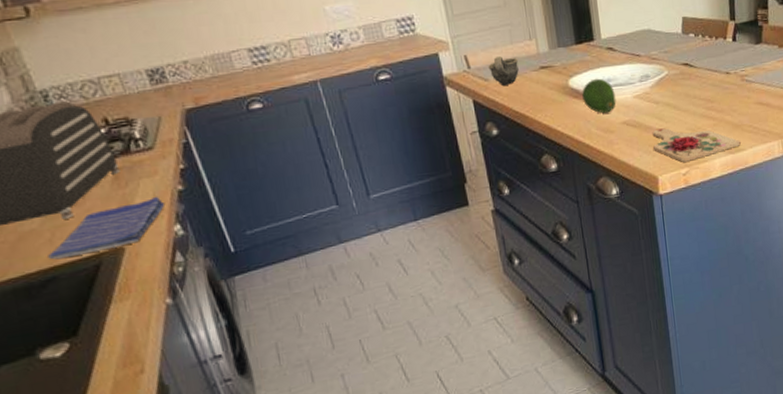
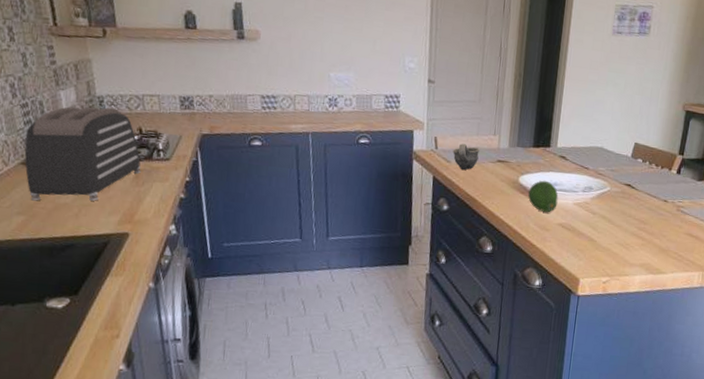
dish towel: present [48,196,166,260] -> none [72,198,168,232]
cutting board: present [652,128,742,162] -> none [581,236,664,272]

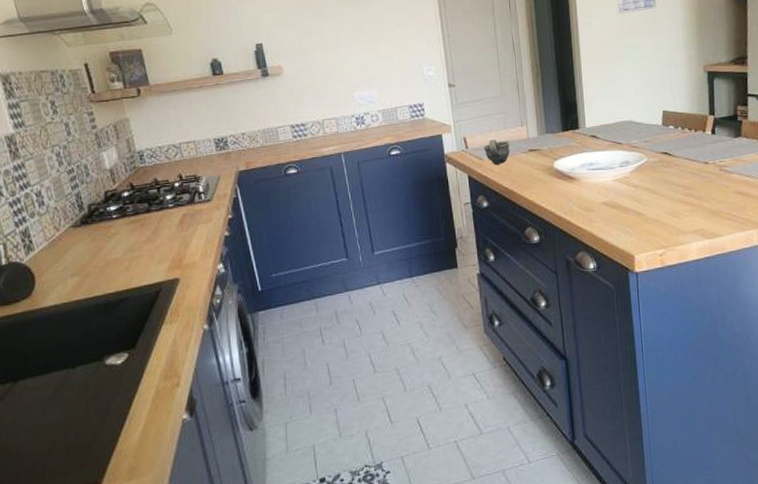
toaster: present [24,106,141,201] -> none [73,160,185,261]
fruit: present [528,180,558,213] -> none [566,162,597,194]

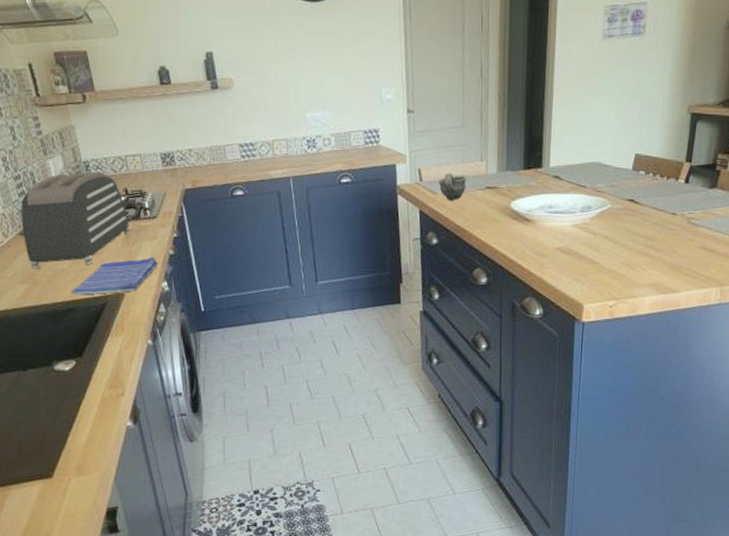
toaster: none [73,160,185,261] -> present [21,171,130,269]
dish towel: none [124,239,214,284] -> present [71,256,159,295]

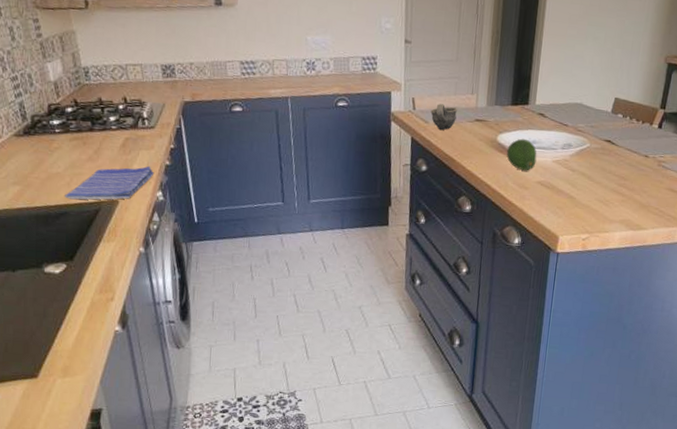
toaster: present [21,171,130,269] -> none [16,78,128,171]
fruit: none [522,203,555,238] -> present [507,138,537,171]

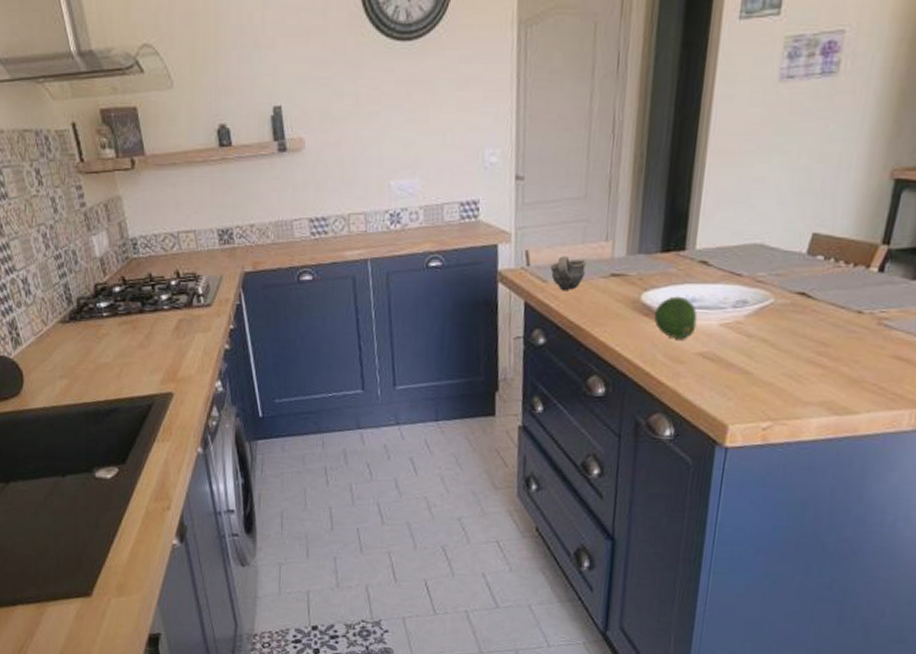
dish towel: present [65,166,155,200] -> none [115,351,212,394]

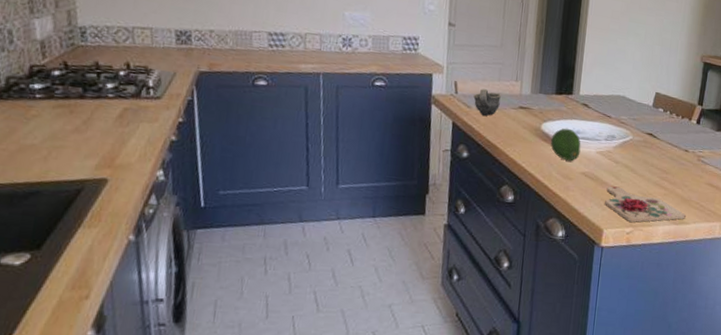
cutting board: none [731,368,856,414] -> present [605,186,687,222]

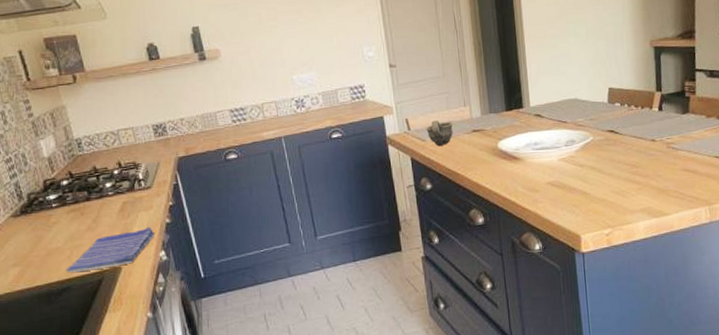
dish towel: none [38,140,156,178] -> present [66,226,155,273]
fruit: present [551,128,581,162] -> none [510,142,542,174]
cutting board: present [605,186,687,222] -> none [576,190,667,223]

